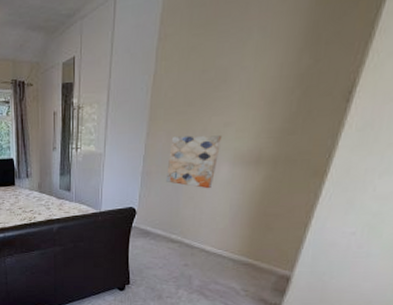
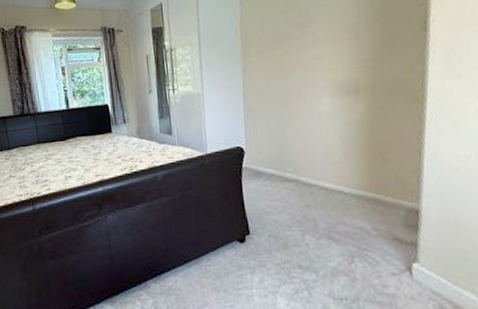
wall art: present [166,135,223,189] -> none [267,68,318,122]

